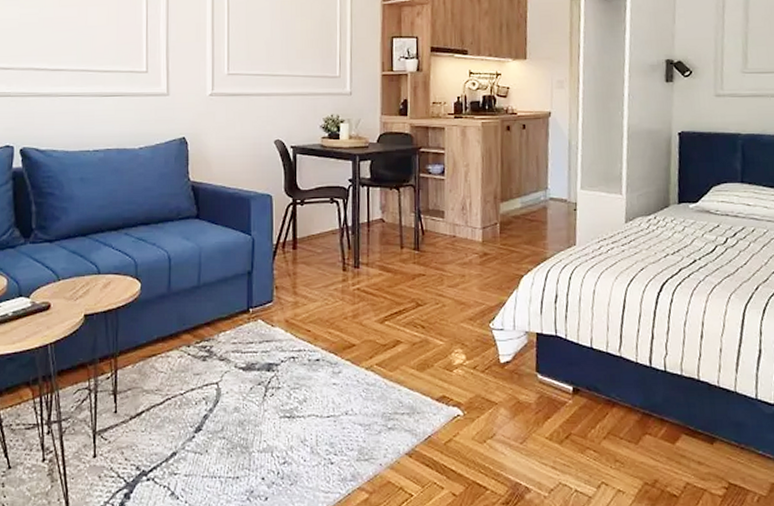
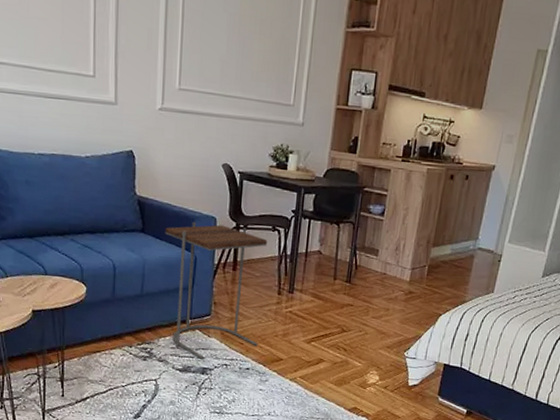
side table: none [220,201,327,355] -> present [165,221,268,360]

